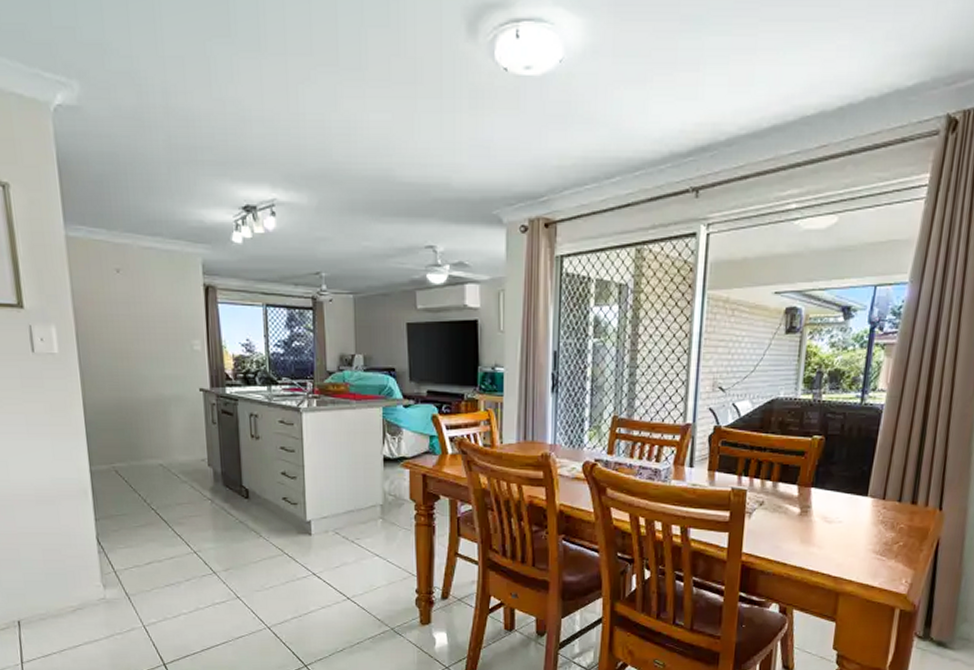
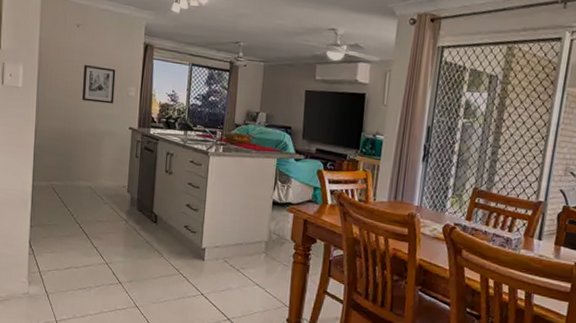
wall art: none [132,317,177,363] -> present [81,64,116,104]

